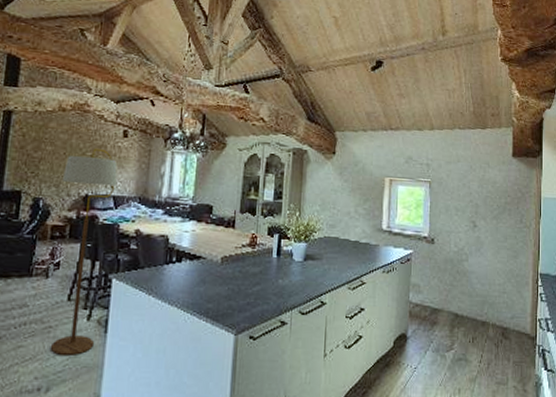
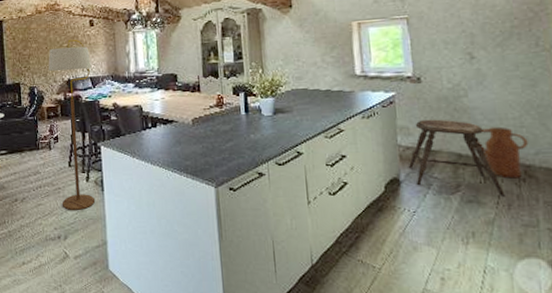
stool: none [415,279,486,355] -> present [408,119,505,196]
watering can: none [471,291,507,340] -> present [478,126,529,179]

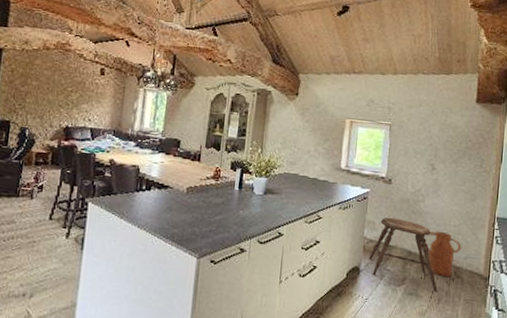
floor lamp: present [48,39,96,210] -> none [33,84,95,268]

